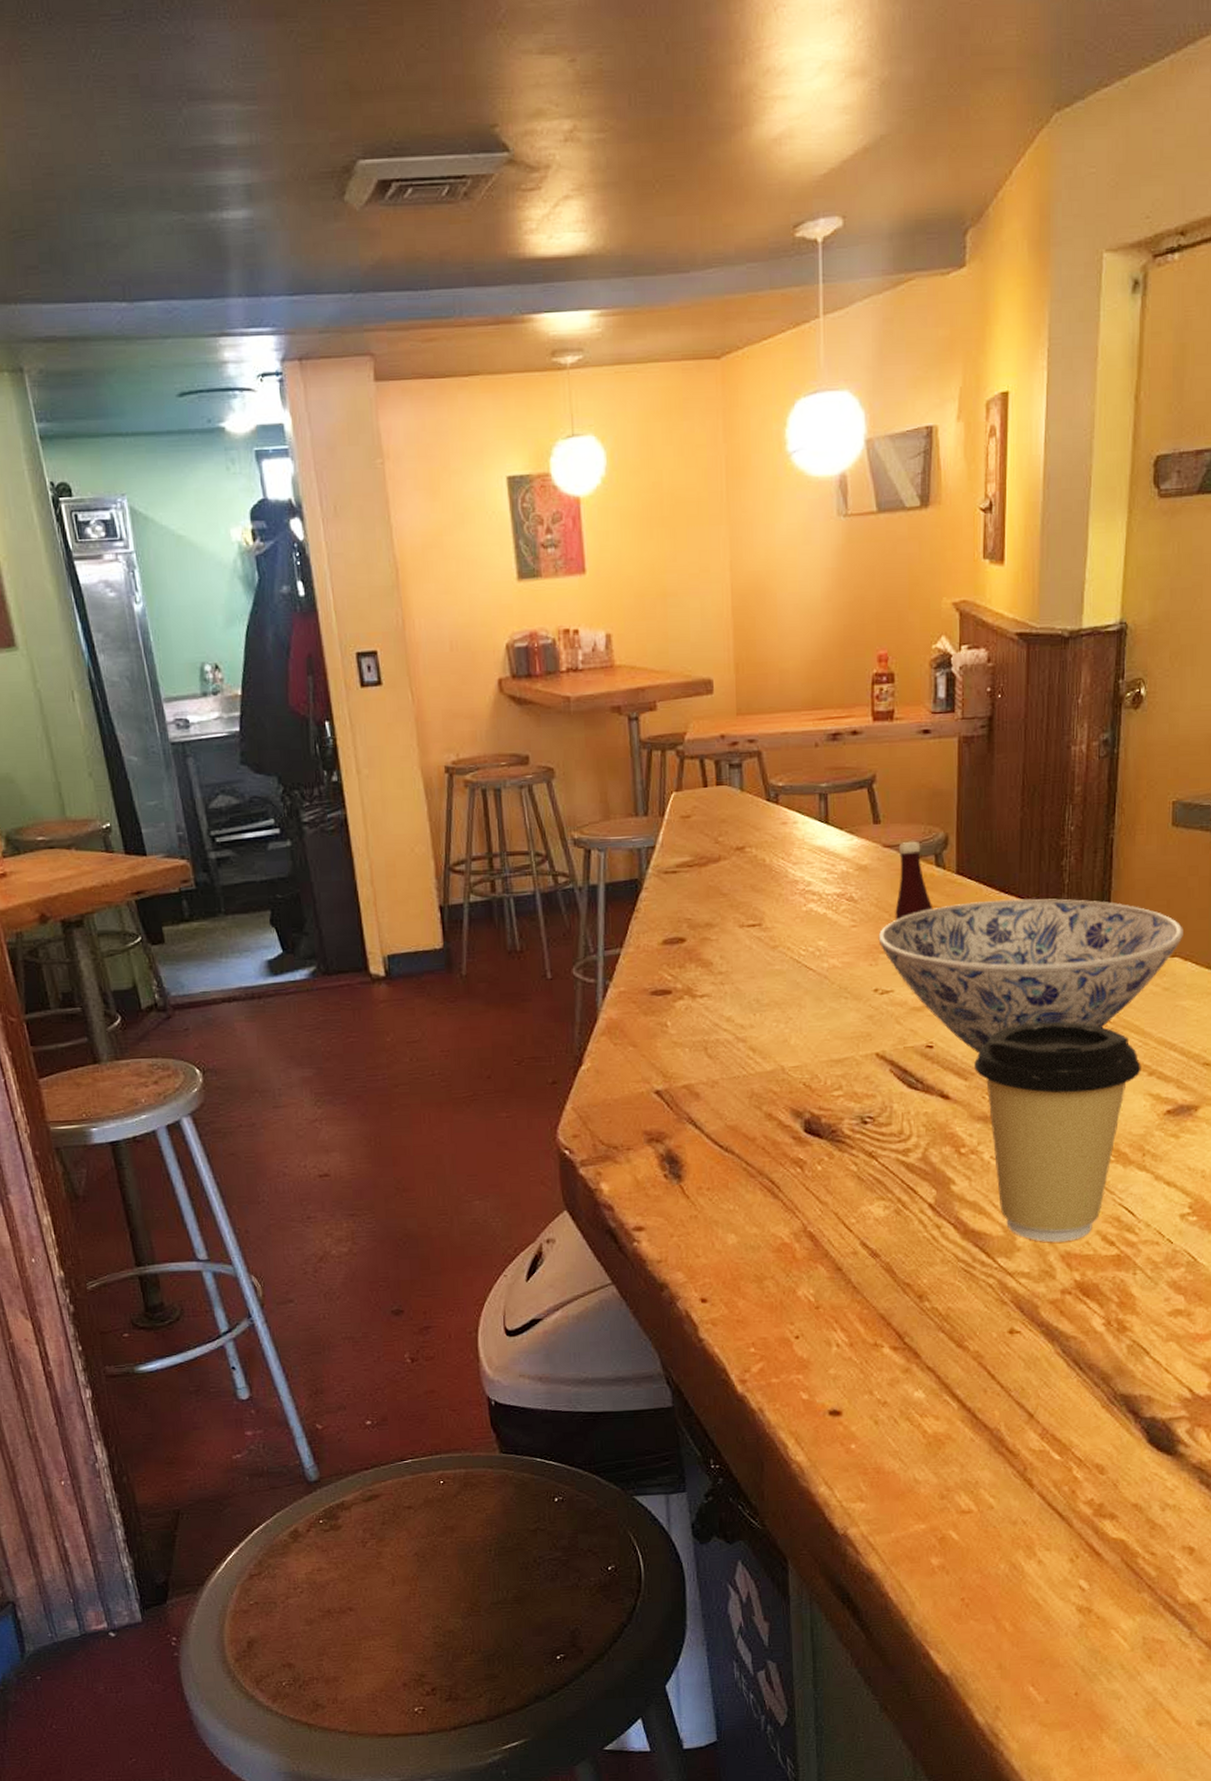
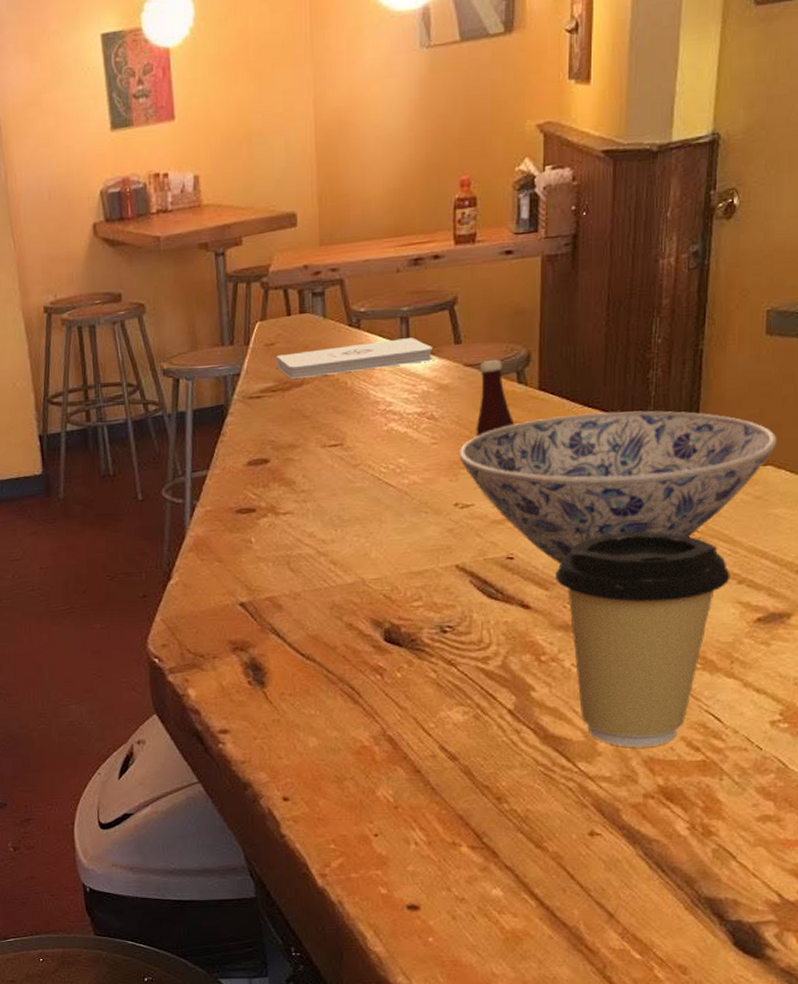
notepad: none [692,815,851,854] -> present [276,338,432,379]

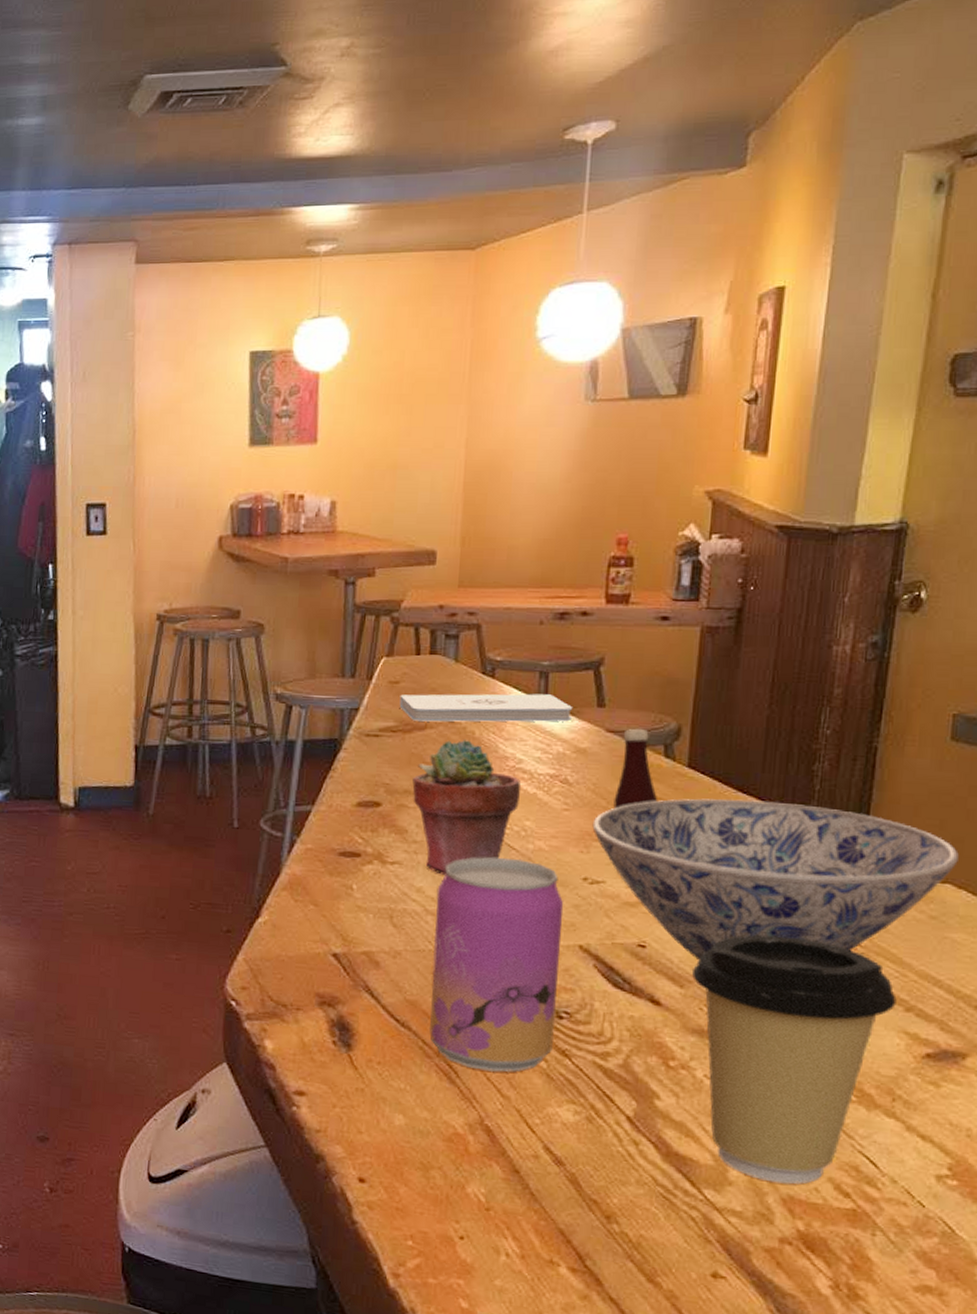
potted succulent: none [295,389,392,518] -> present [412,739,521,875]
beer can: none [326,495,440,688] -> present [429,857,564,1072]

